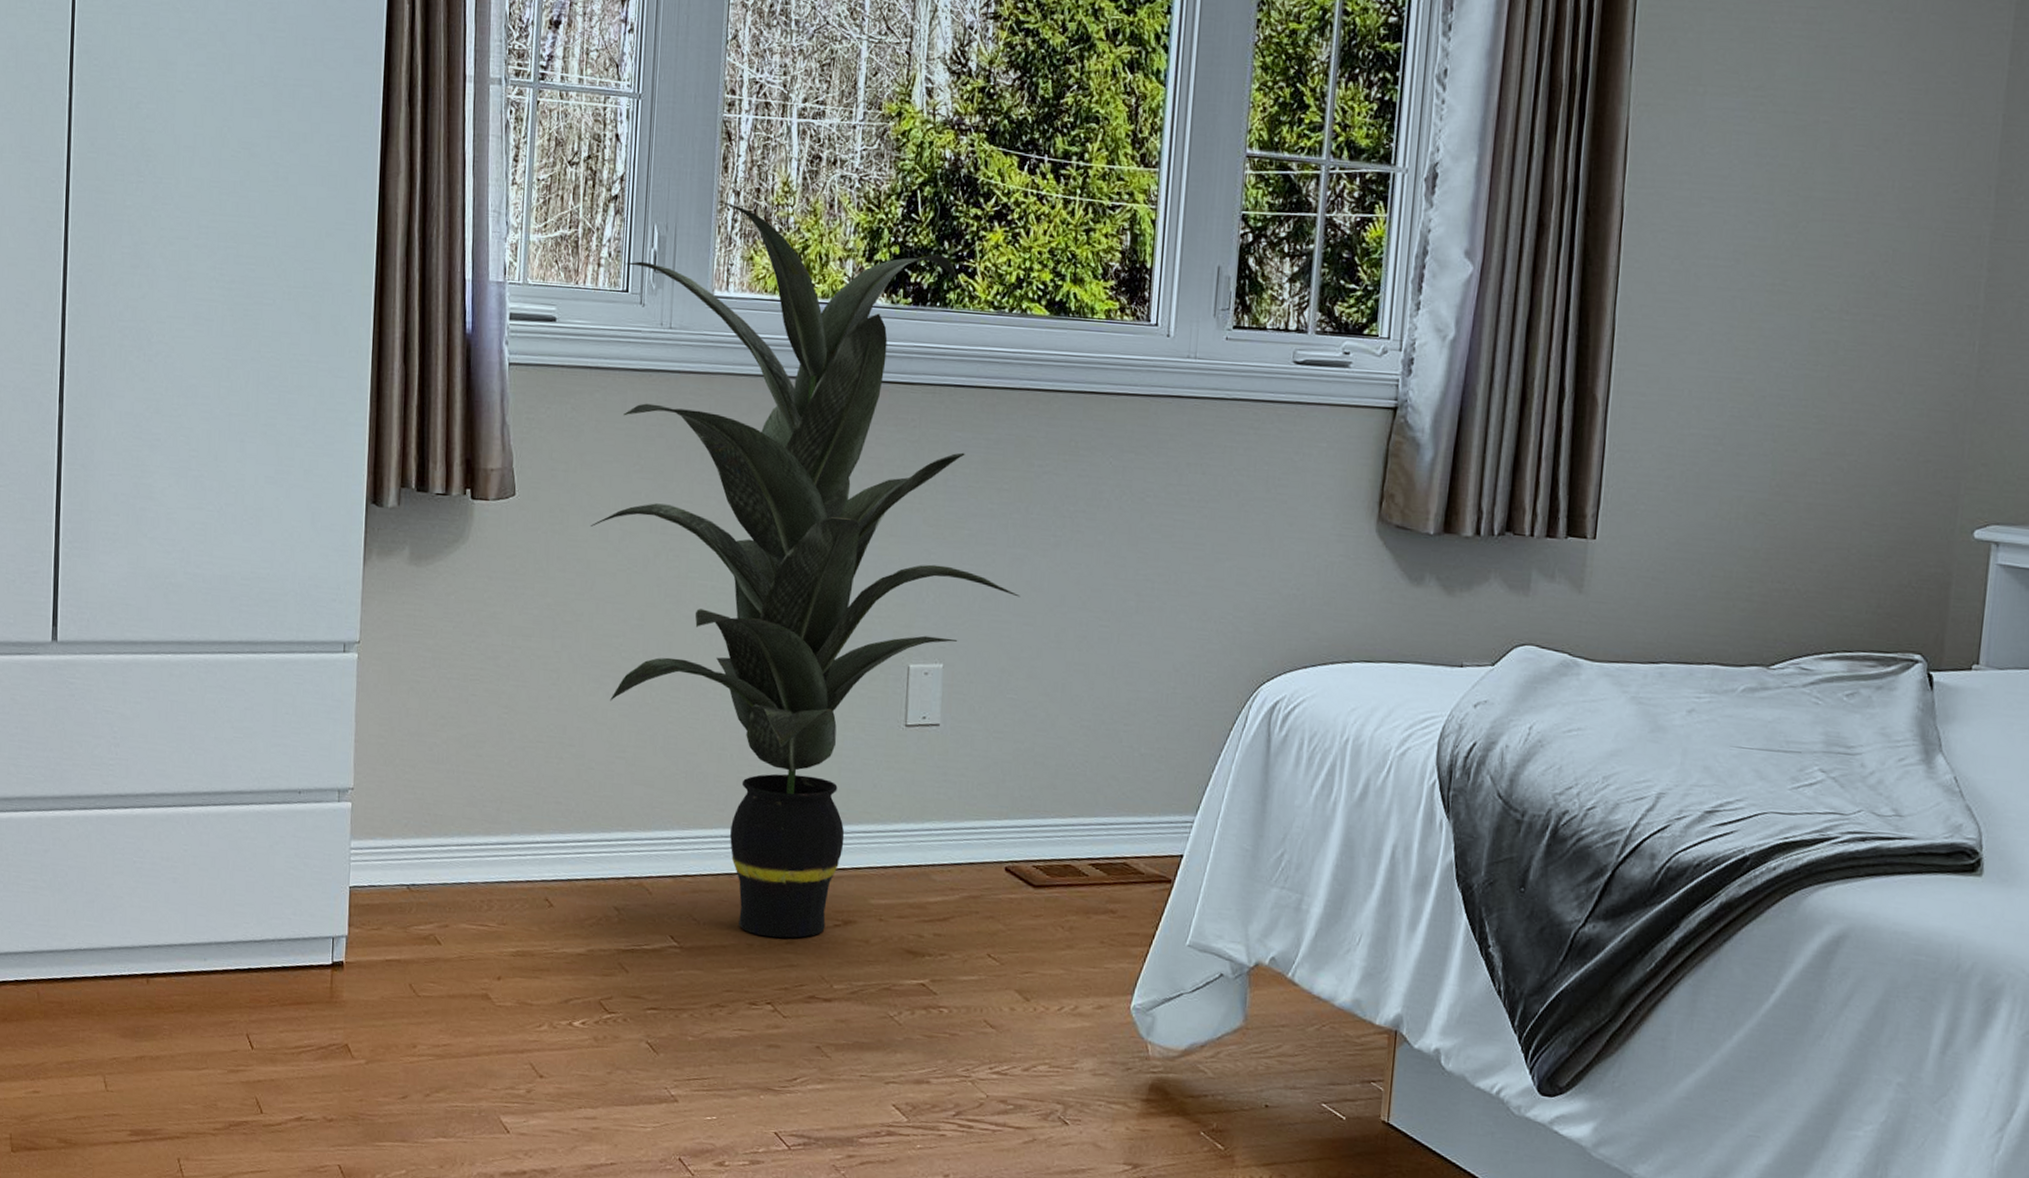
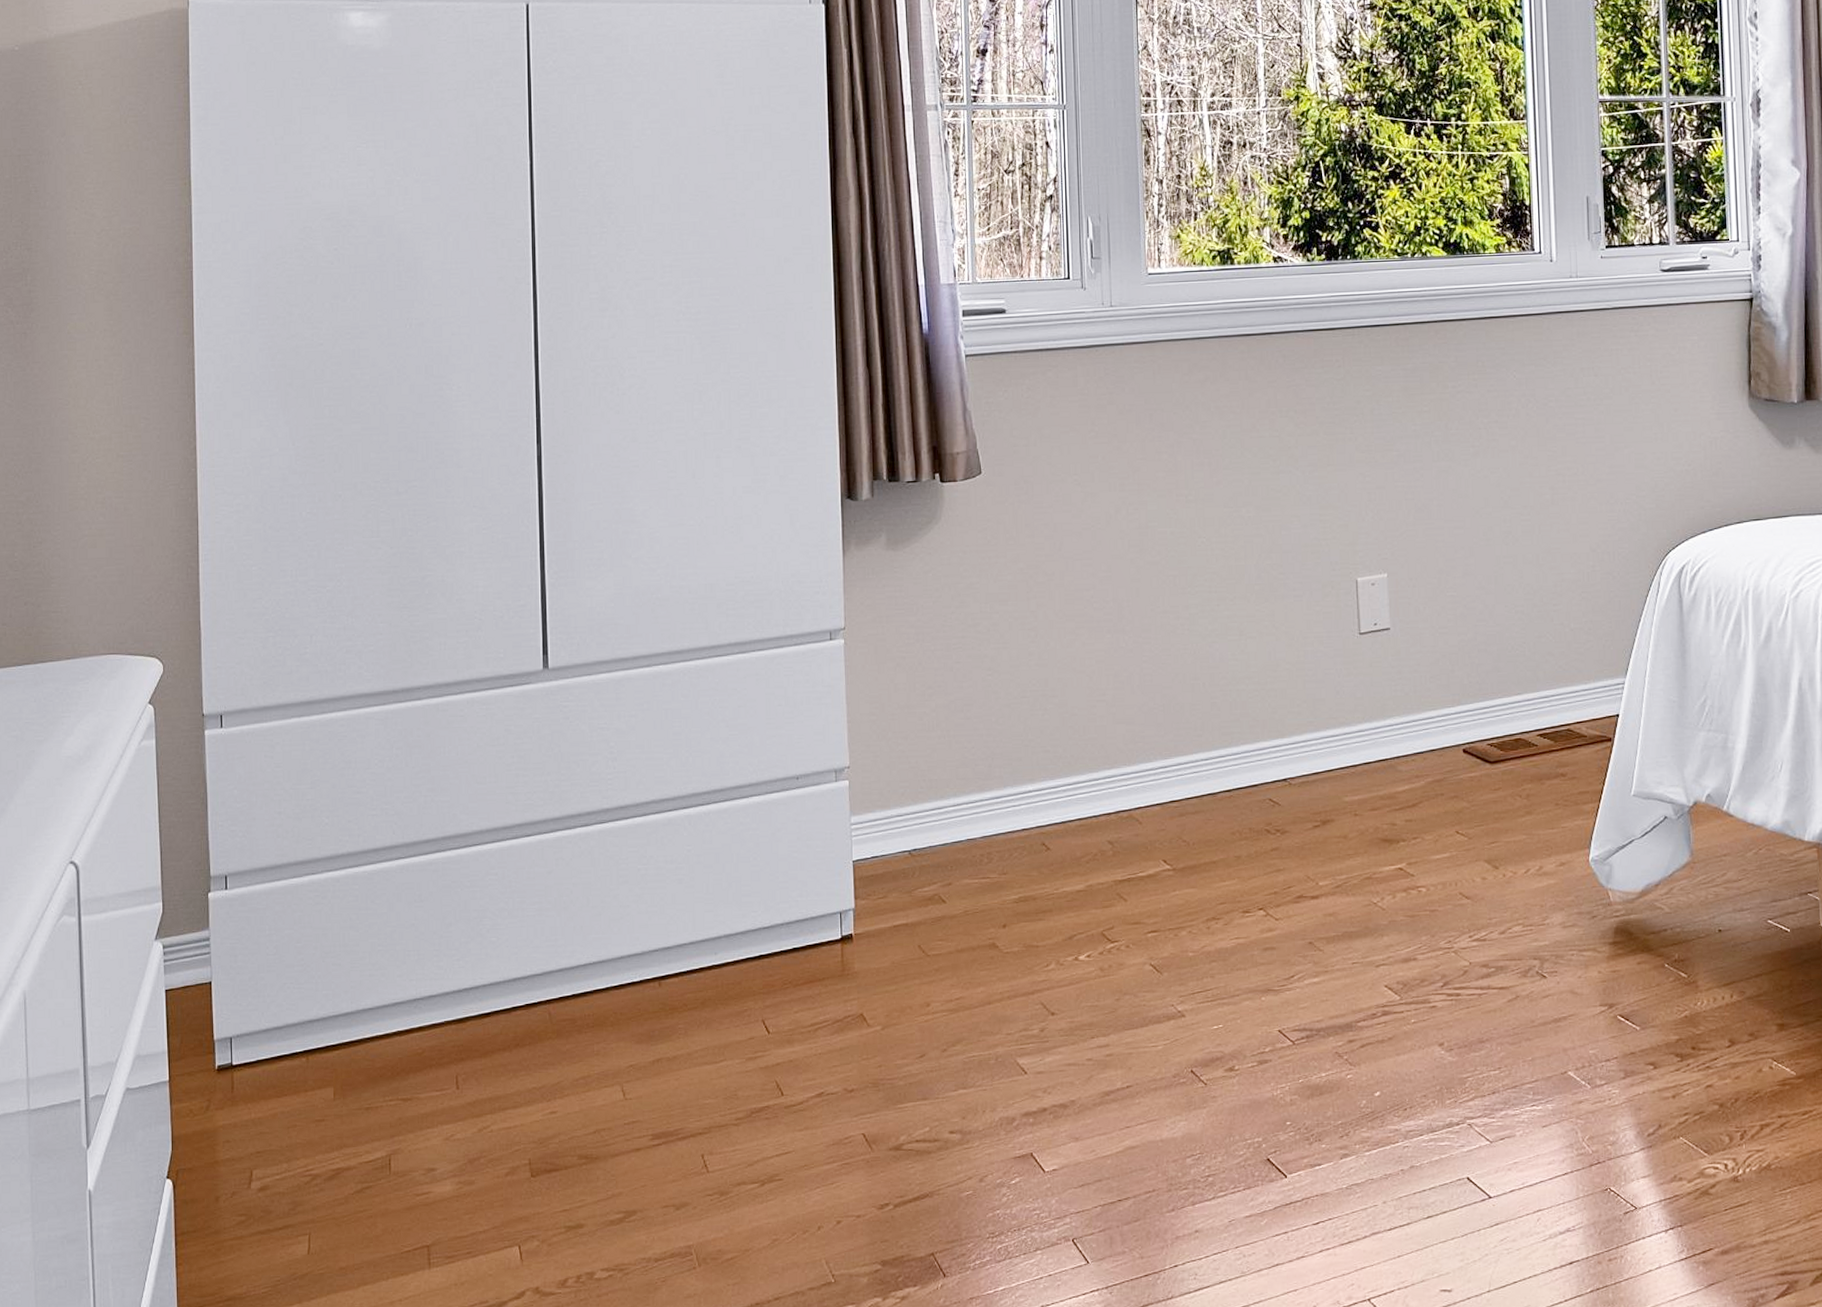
indoor plant: present [590,201,1021,939] -> none [1054,190,1449,846]

